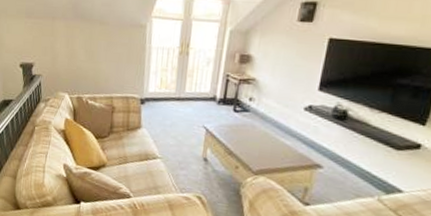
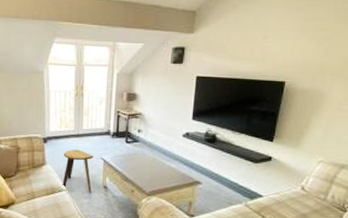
stool: none [157,113,195,164] -> present [62,149,94,193]

